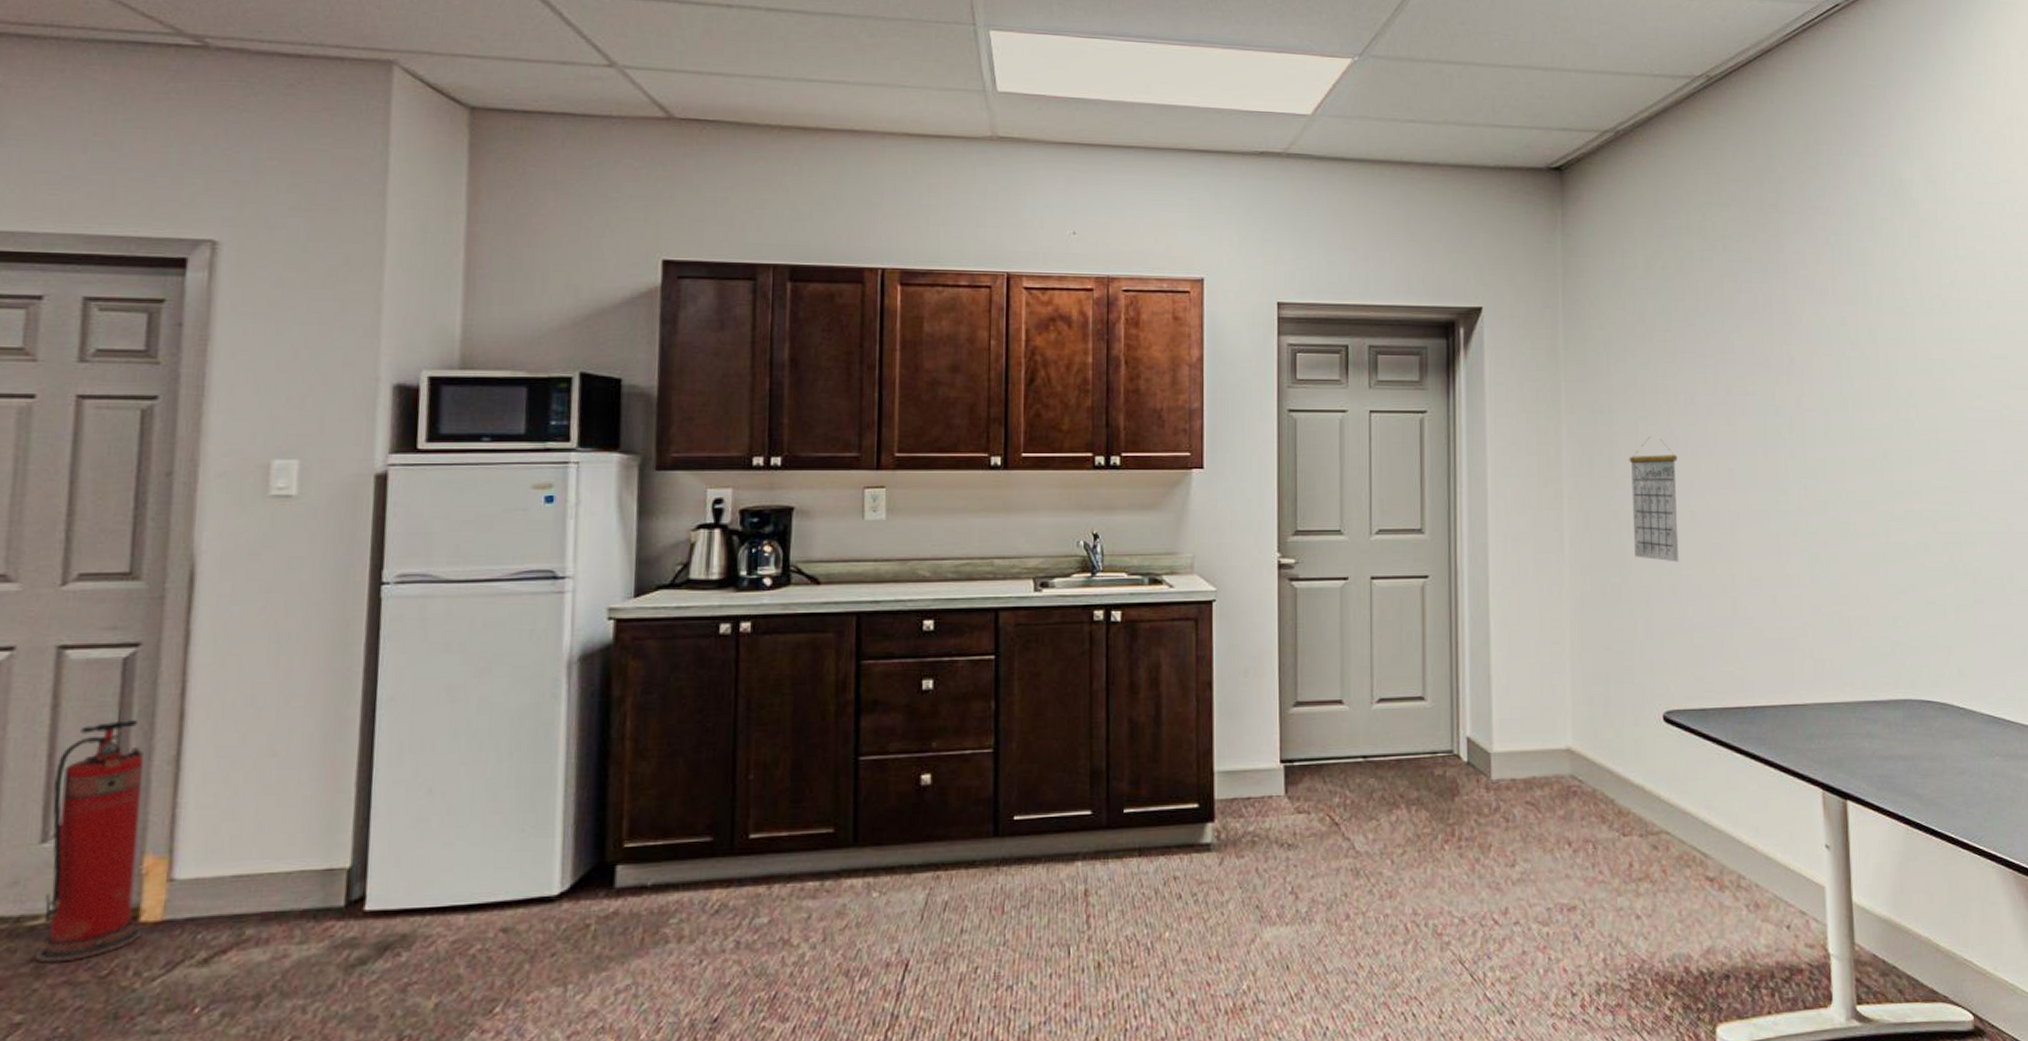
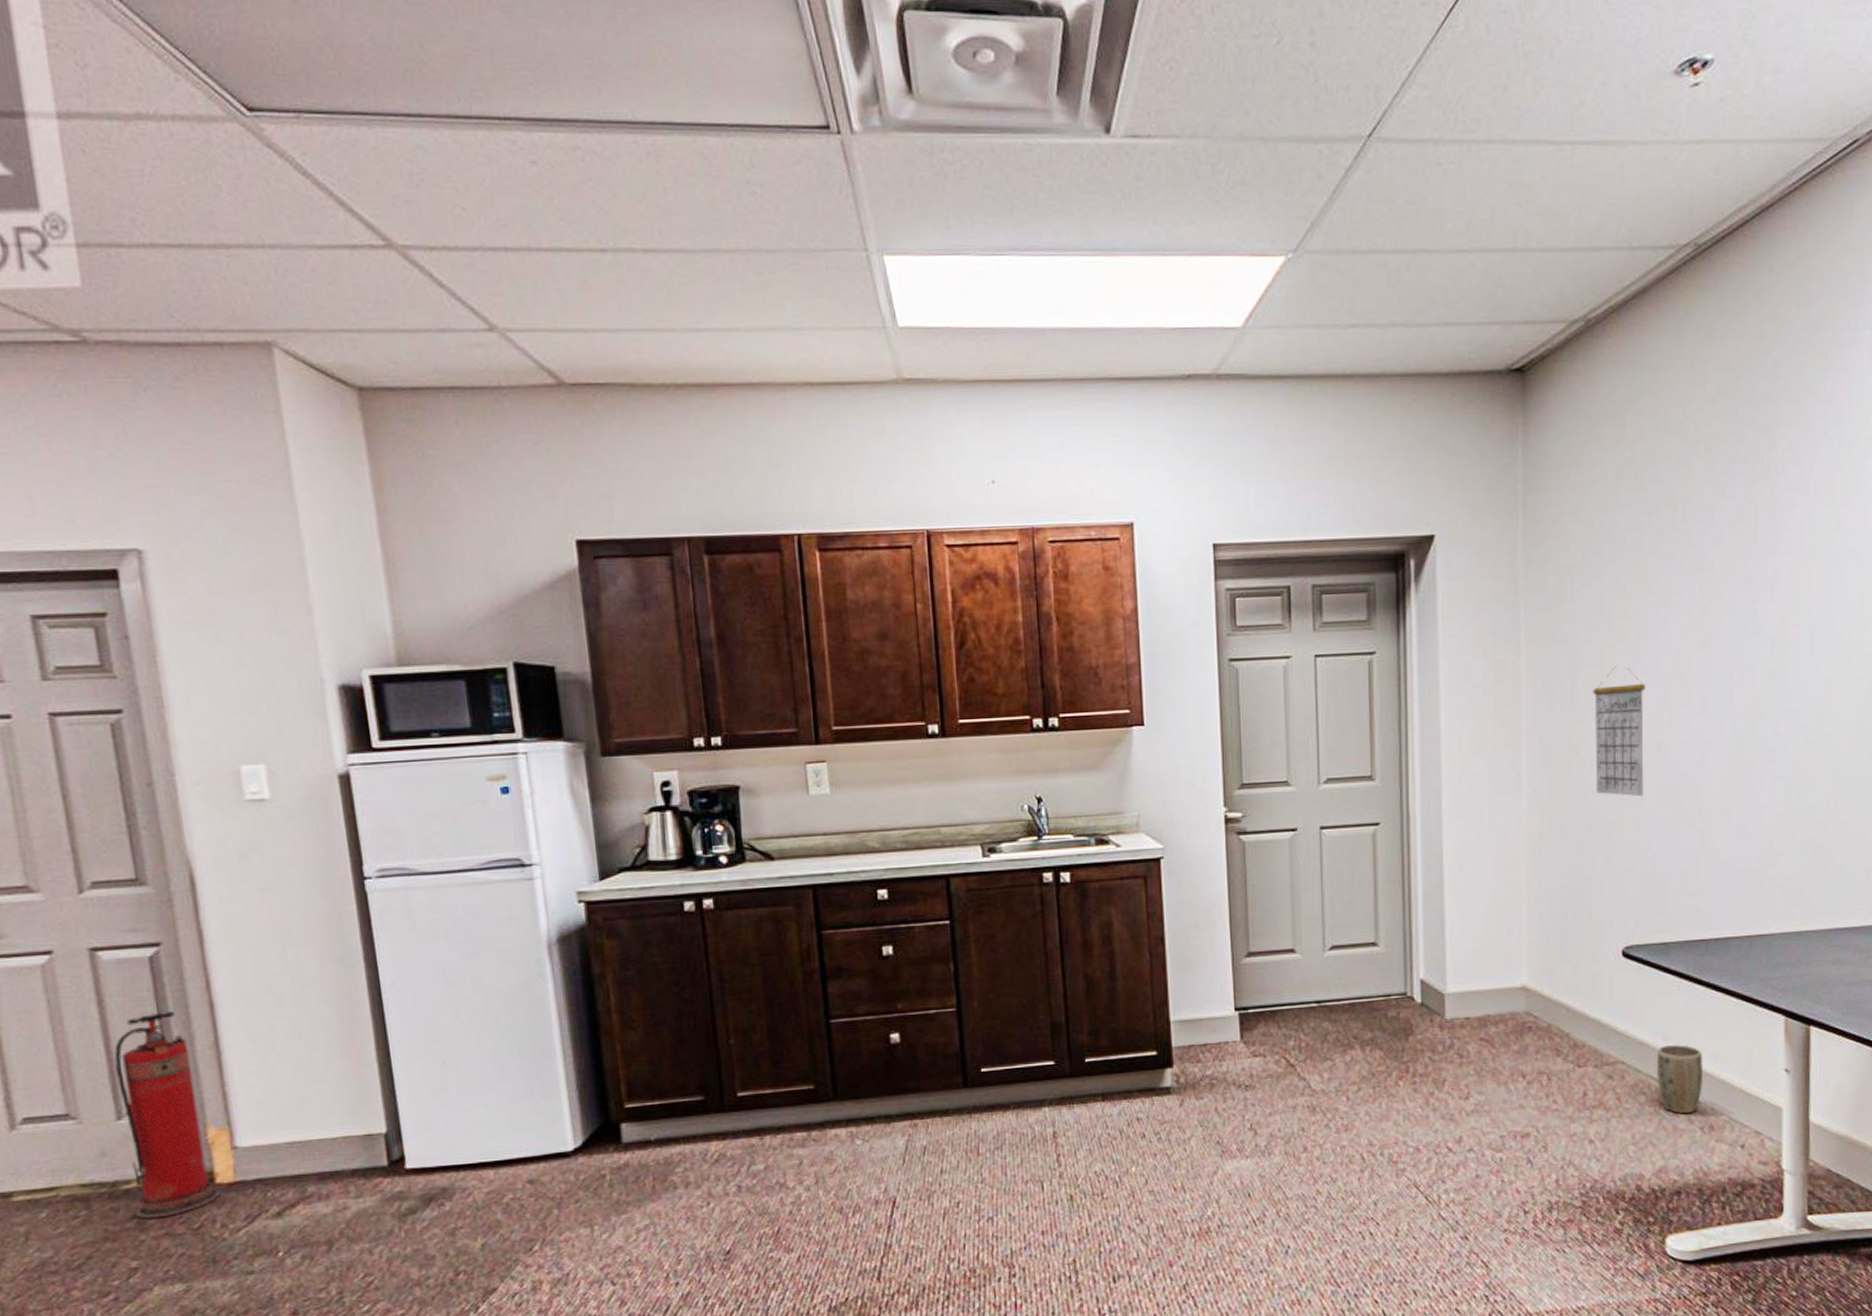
plant pot: none [1701,815,1747,890] -> present [1657,1045,1704,1114]

